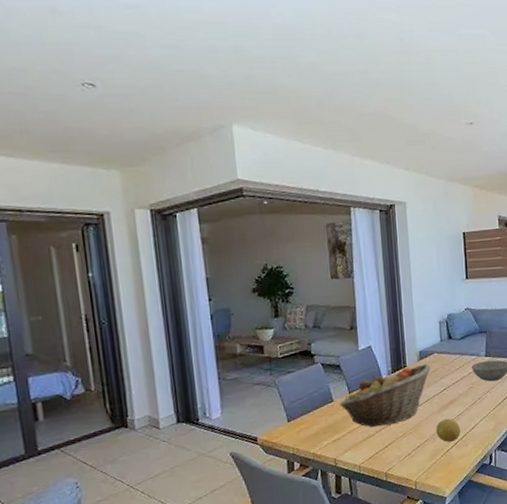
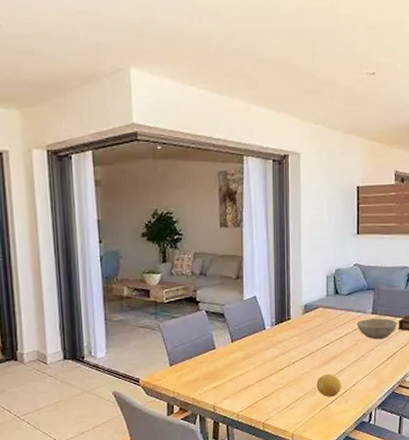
fruit basket: present [340,363,432,428] -> none [222,317,316,377]

